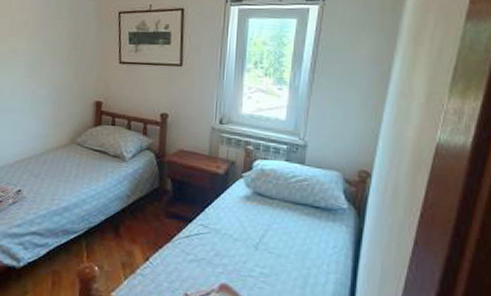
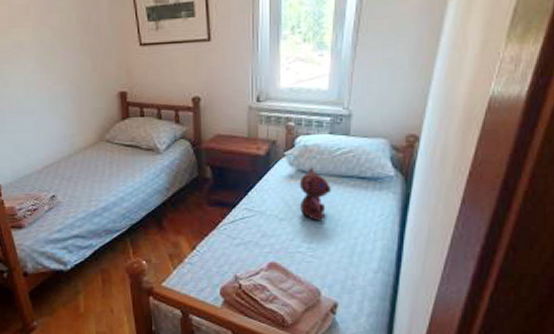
teddy bear: none [254,190,285,246] -> present [299,166,331,221]

